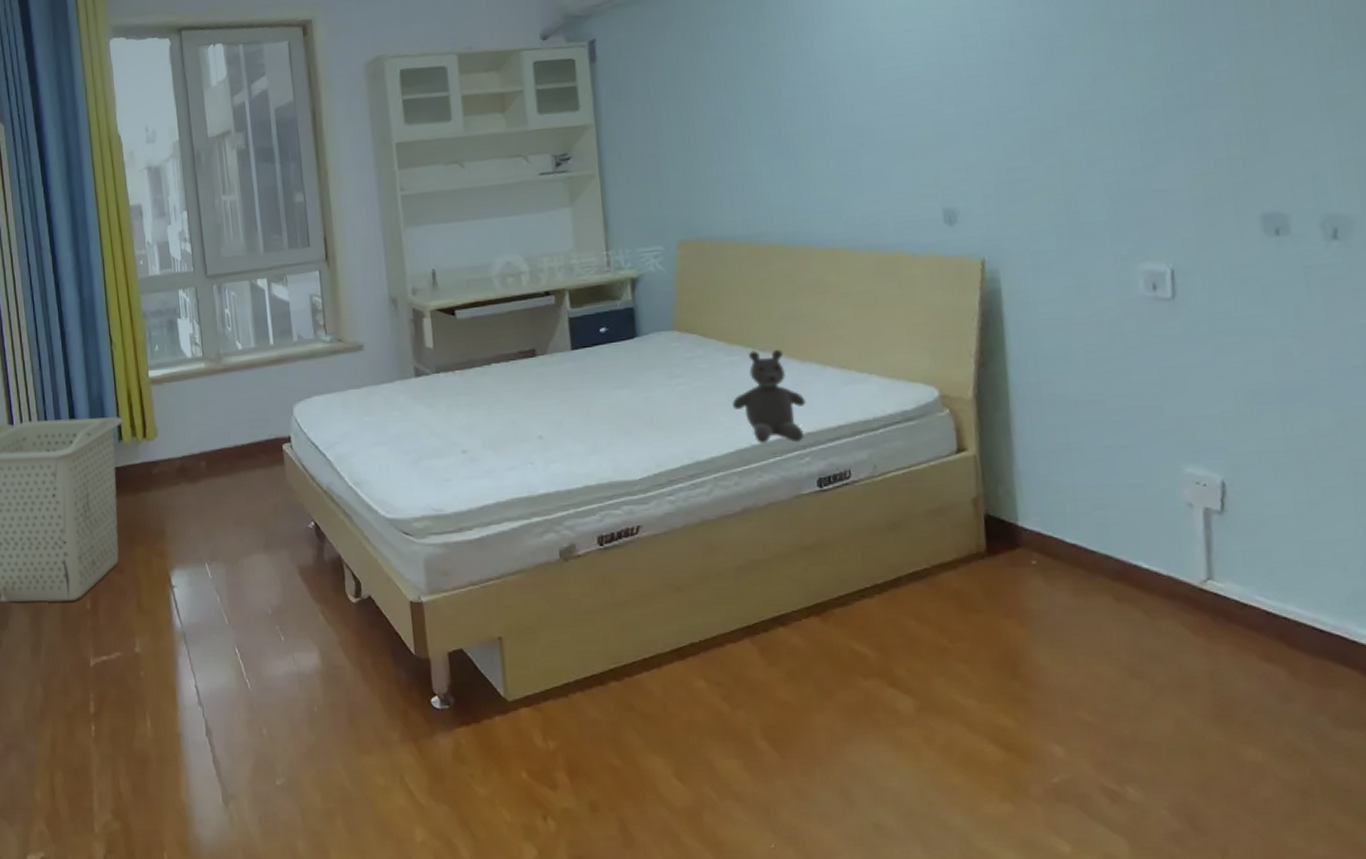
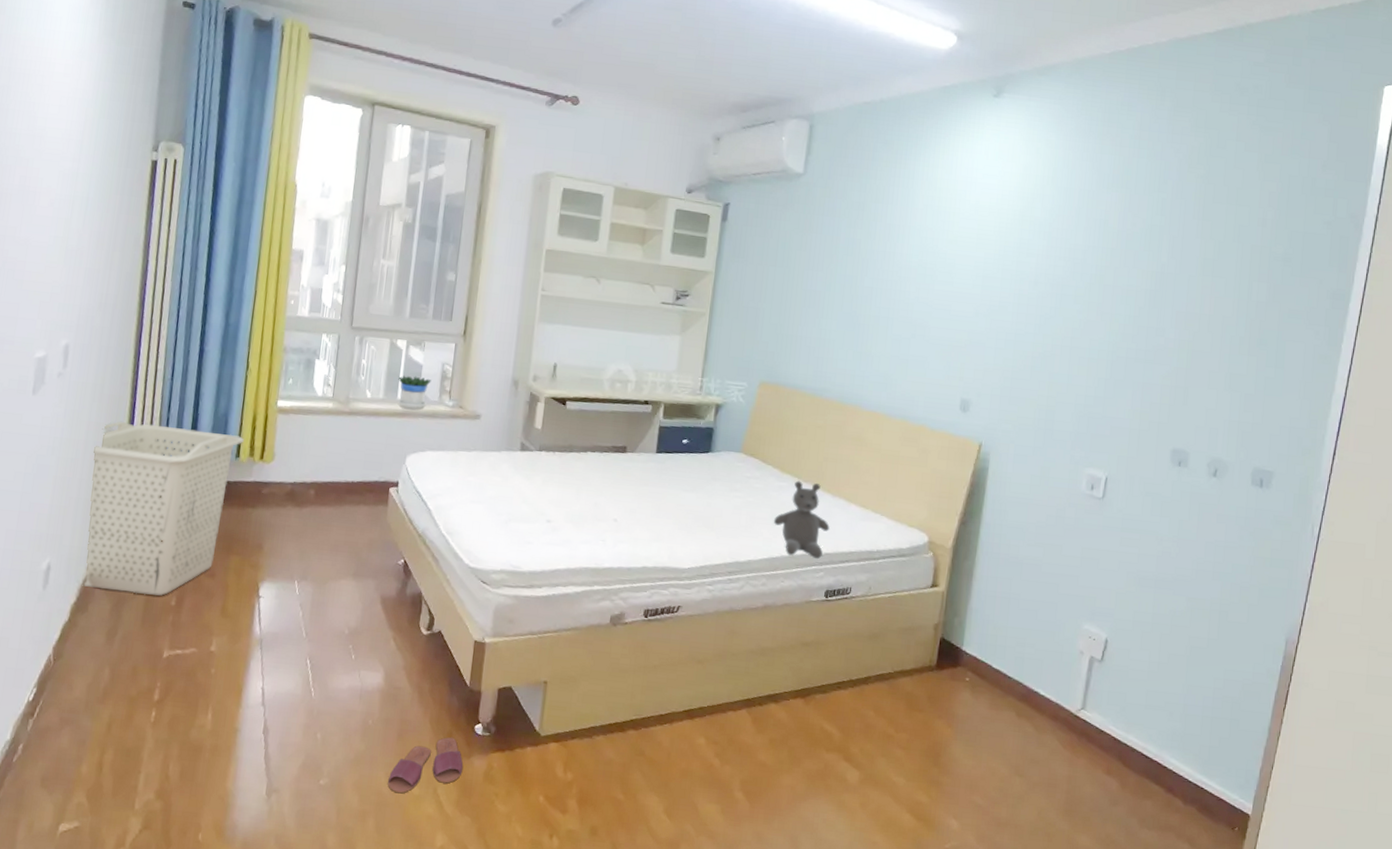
flowerpot: none [266,315,303,355] -> present [397,375,432,411]
slippers: none [348,716,428,786] -> present [388,737,464,794]

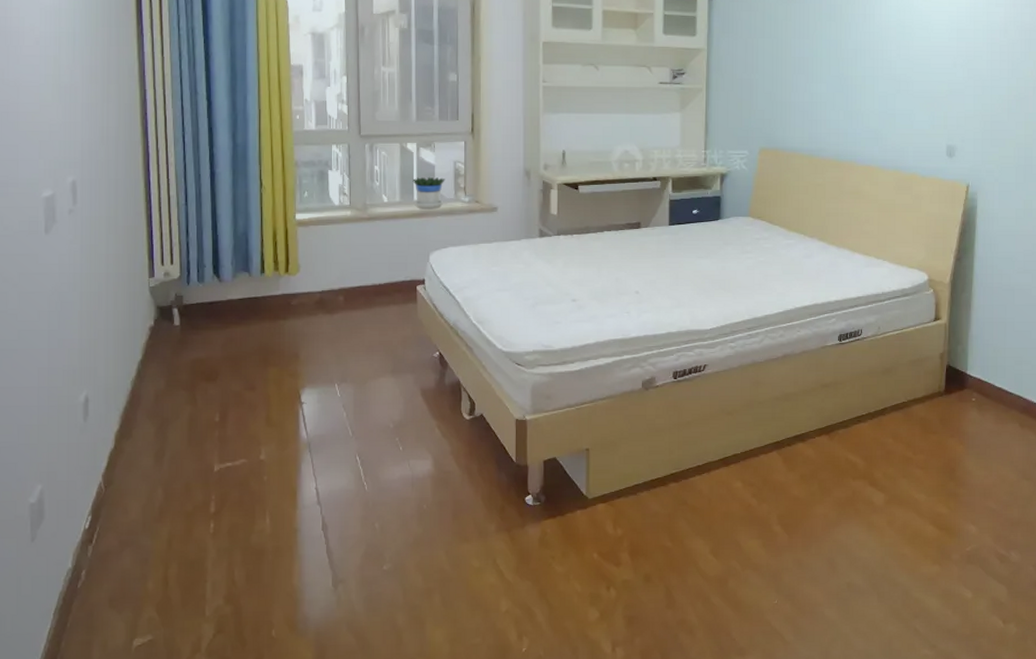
laundry basket: present [82,421,244,596] -> none [115,250,267,415]
slippers: present [388,737,464,794] -> none [449,511,519,568]
stuffed bear: present [773,480,830,560] -> none [784,237,837,308]

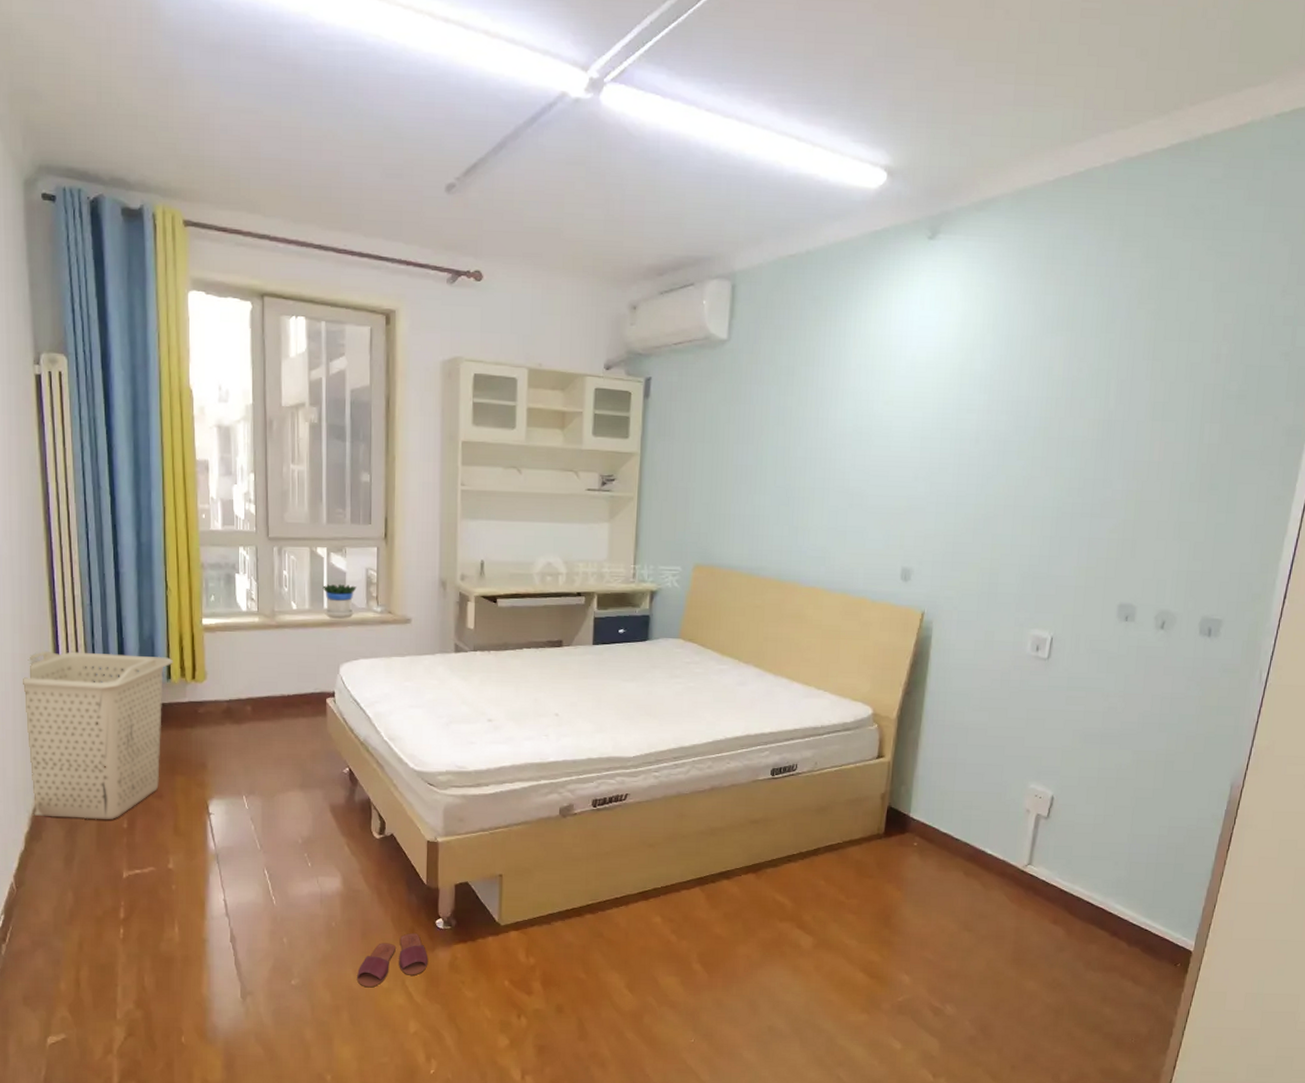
laundry basket: none [115,250,267,415] -> present [22,650,173,820]
slippers: none [449,511,519,568] -> present [357,933,428,988]

